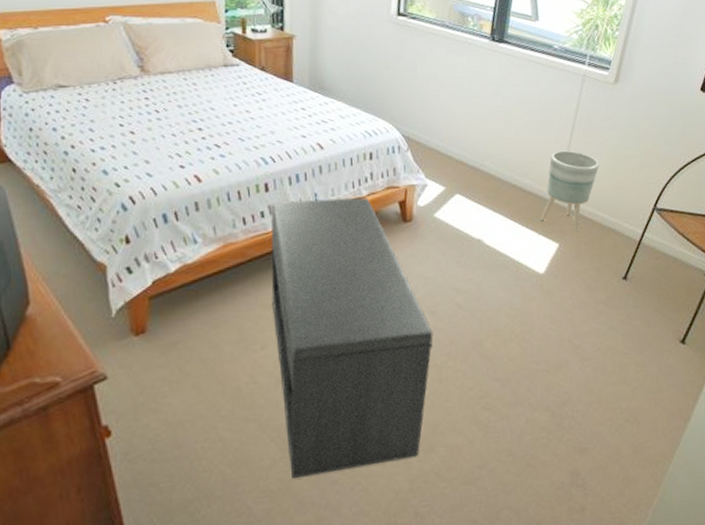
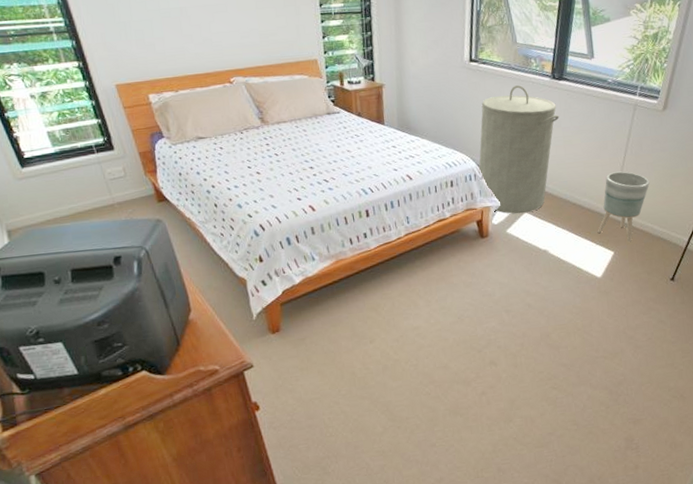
bench: present [271,197,433,478] -> none [372,218,509,442]
laundry hamper: none [403,46,499,195] -> present [478,85,560,214]

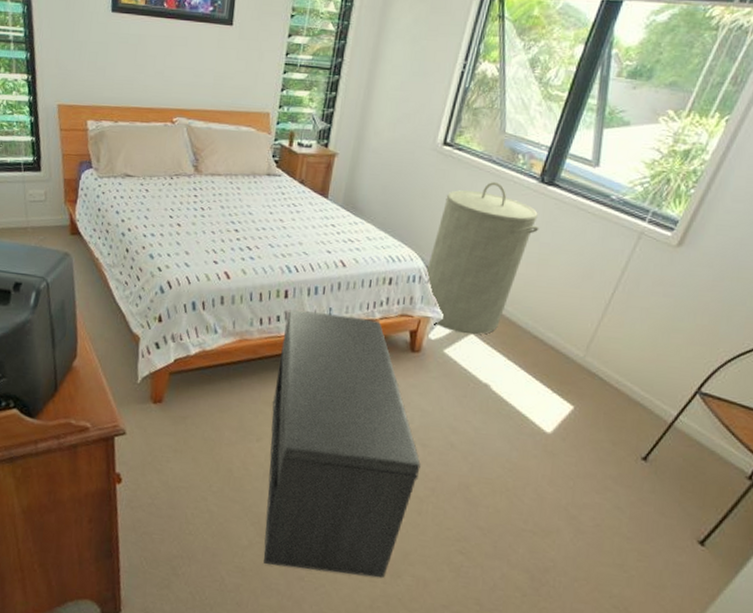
bench: none [372,218,509,442] -> present [264,310,421,578]
planter: present [597,171,650,242] -> none [557,309,640,399]

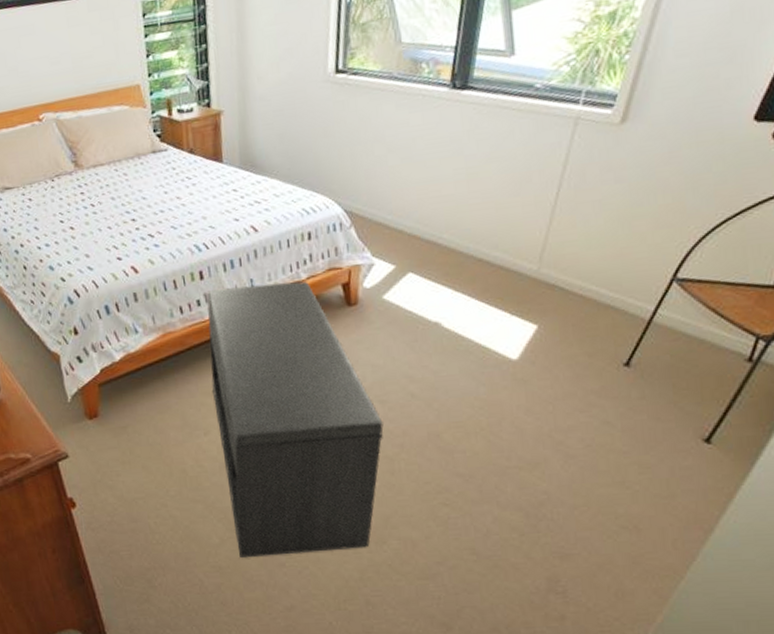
laundry hamper: present [425,182,540,335] -> none [345,100,461,274]

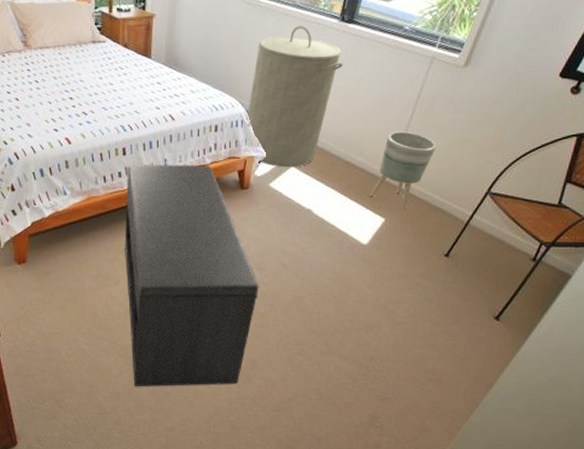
laundry hamper: none [345,100,461,274] -> present [246,26,344,168]
planter: none [513,213,596,311] -> present [369,131,436,209]

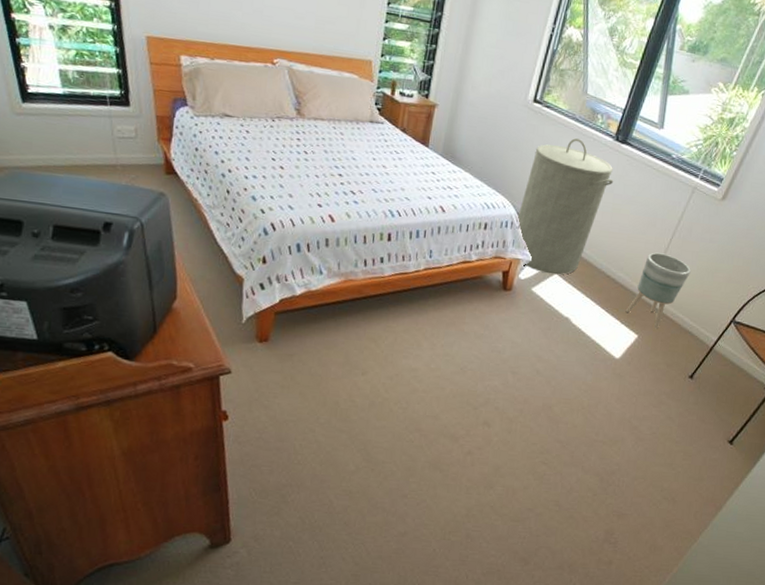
bench: present [125,164,259,386] -> none [370,252,511,490]

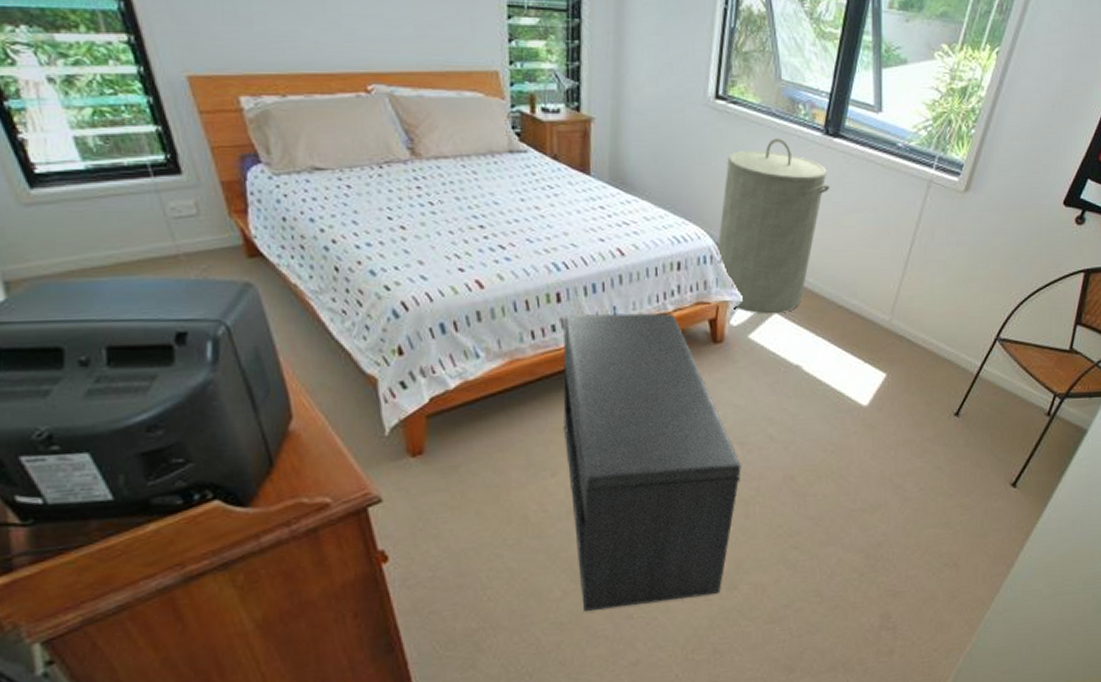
bench: none [370,252,511,490] -> present [563,312,741,611]
planter: present [625,252,691,328] -> none [867,268,939,362]

